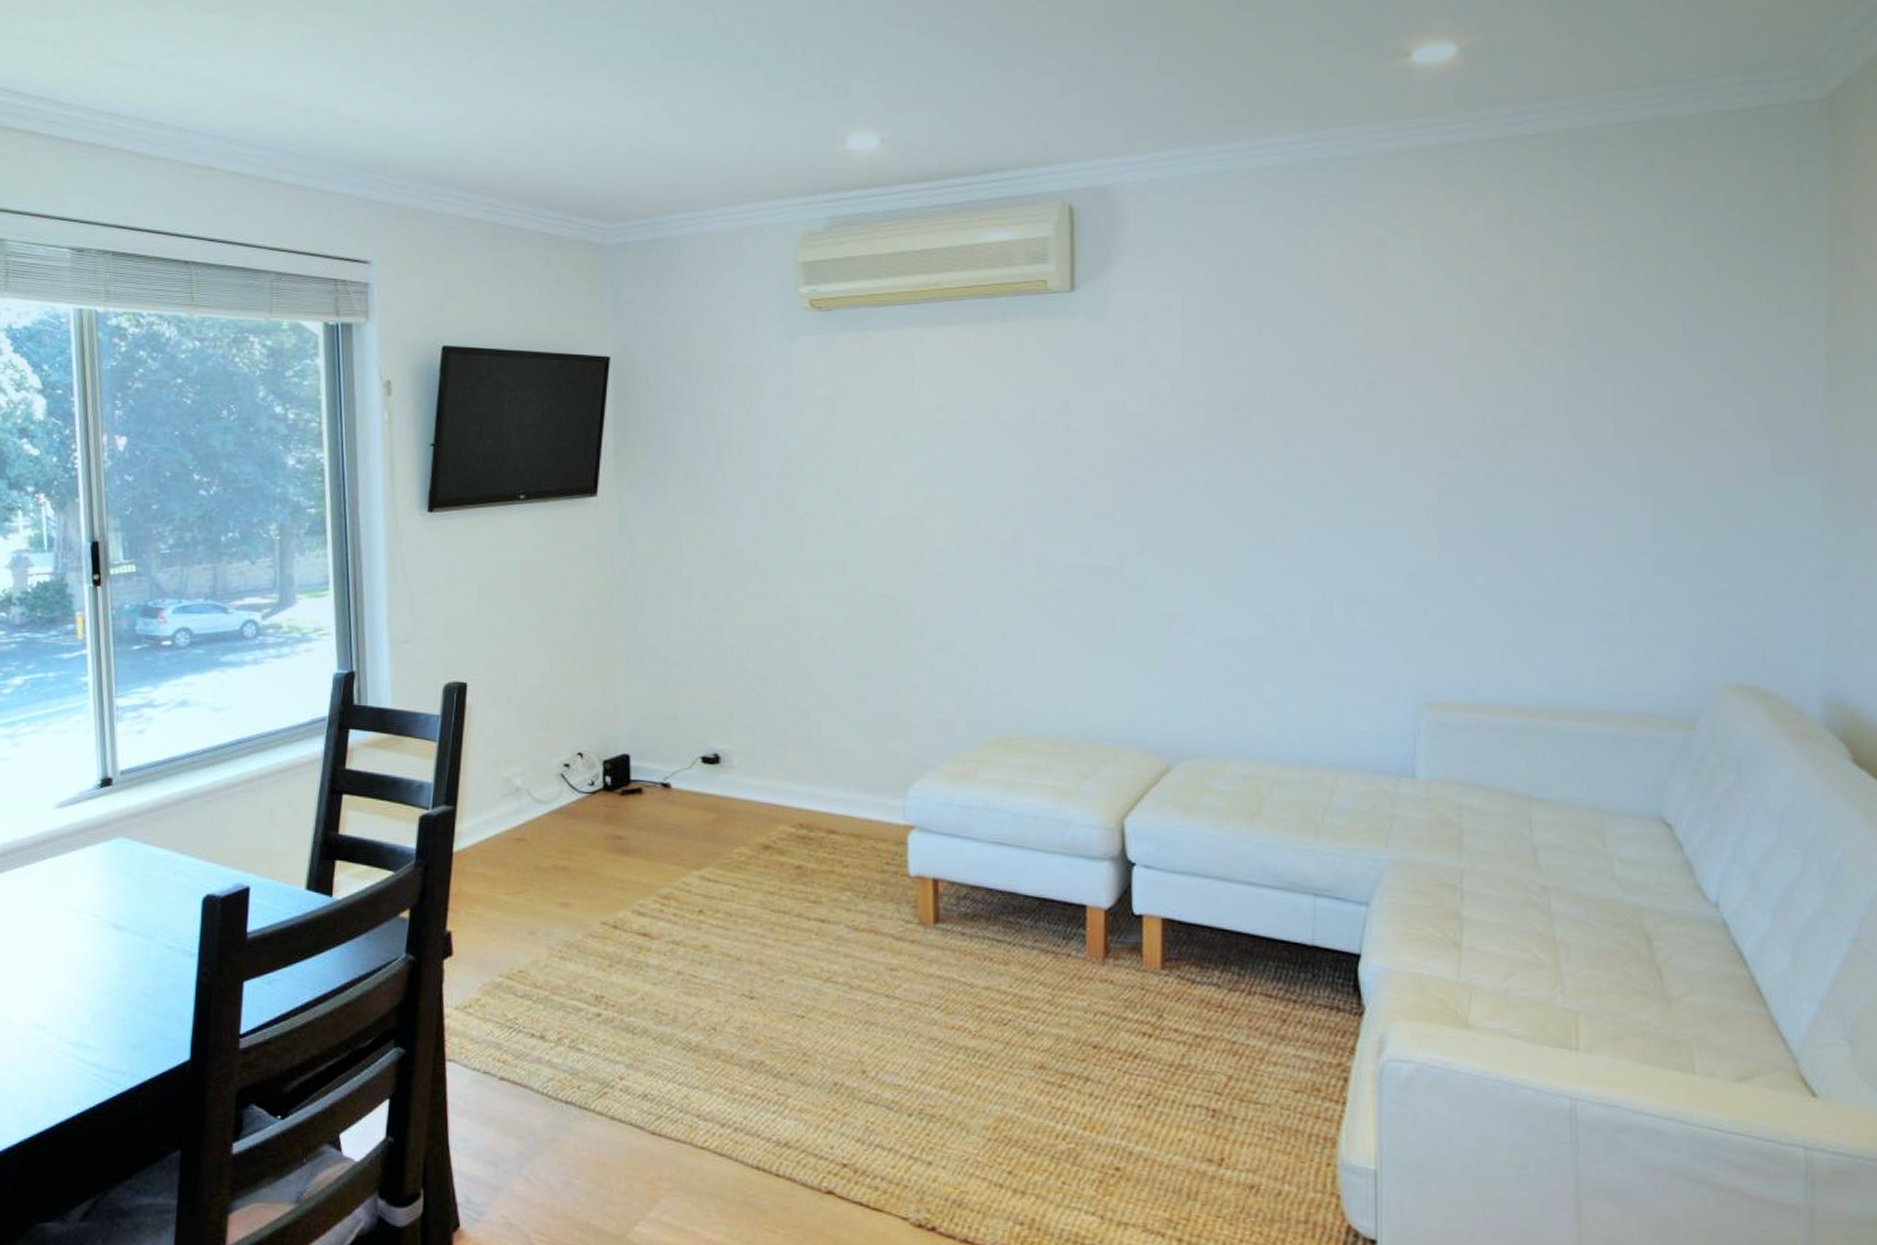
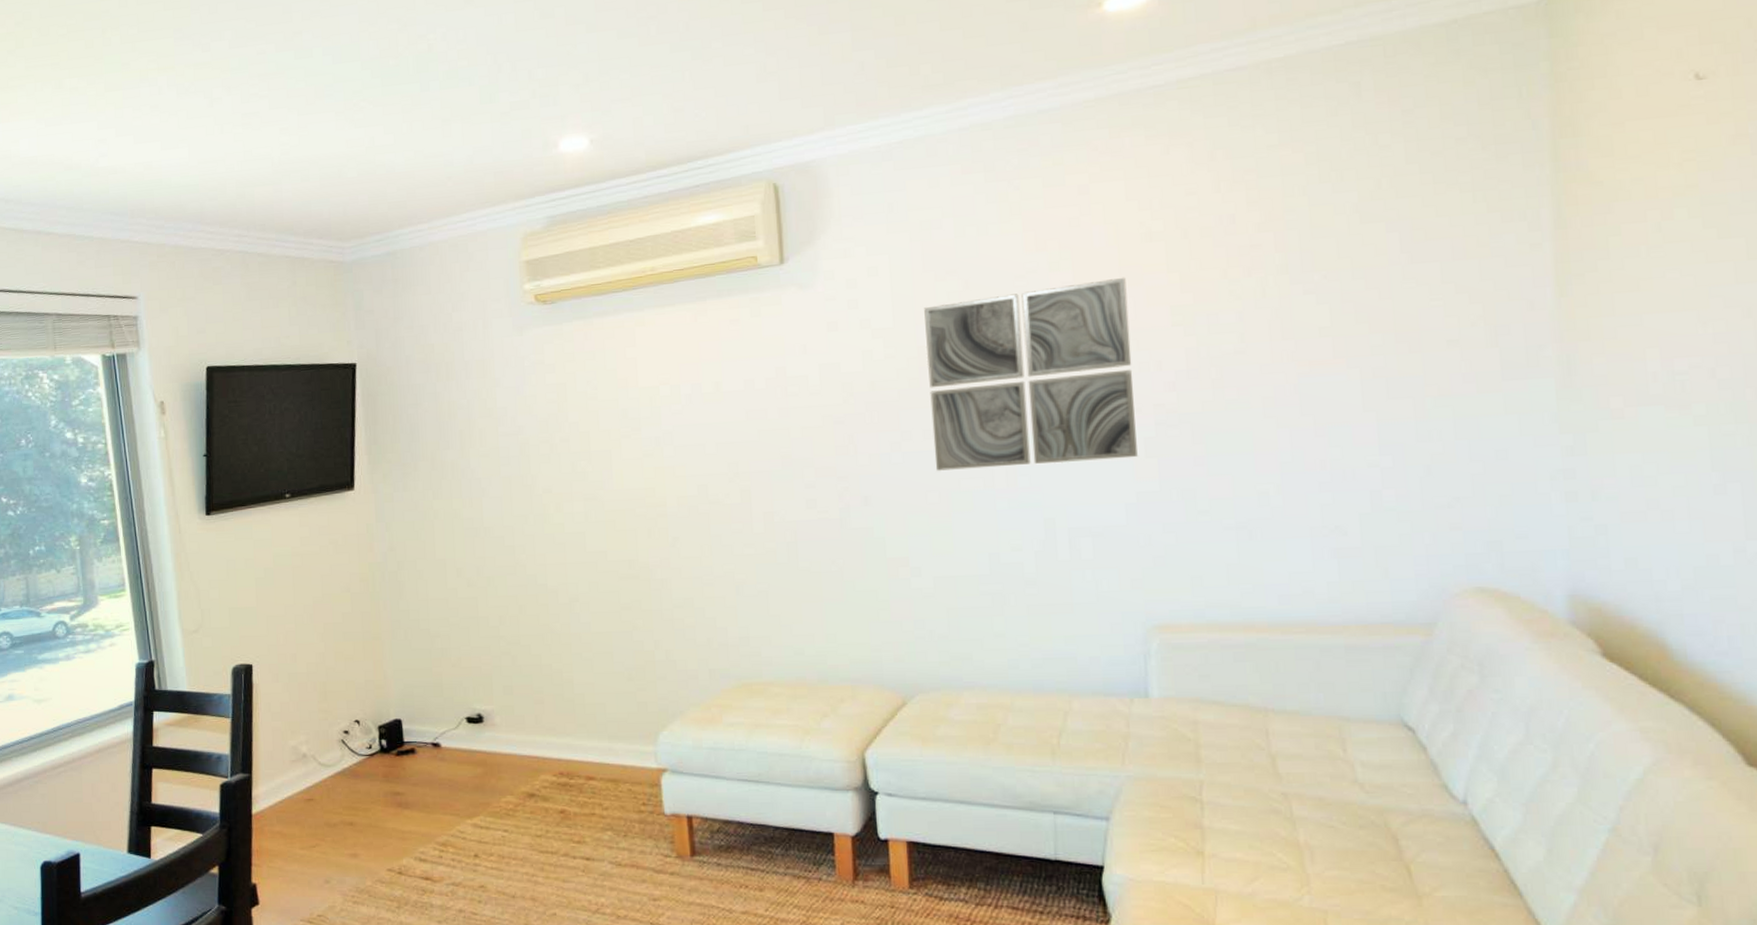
wall art: none [1215,337,1419,525] -> present [924,277,1138,471]

